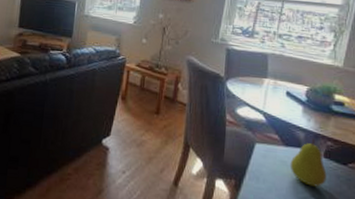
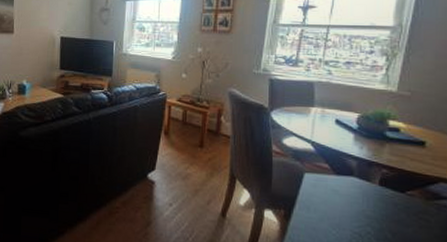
fruit: present [290,138,327,187] -> none [342,166,383,216]

